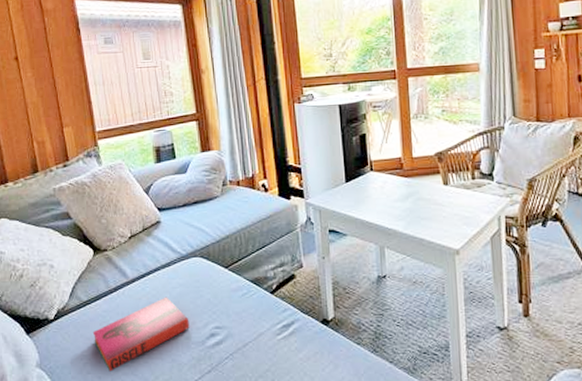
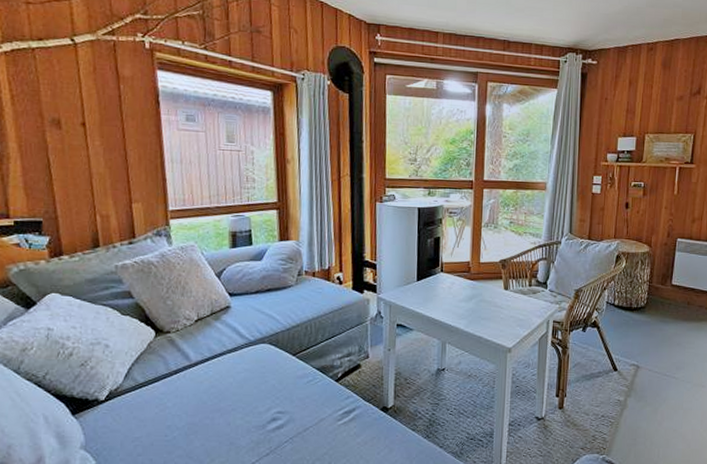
hardback book: present [92,297,190,372] -> none [147,381,252,454]

